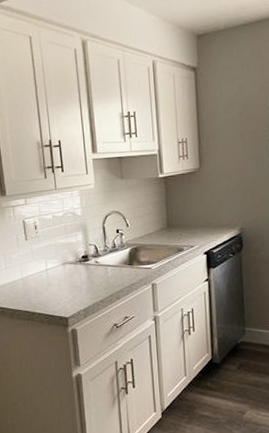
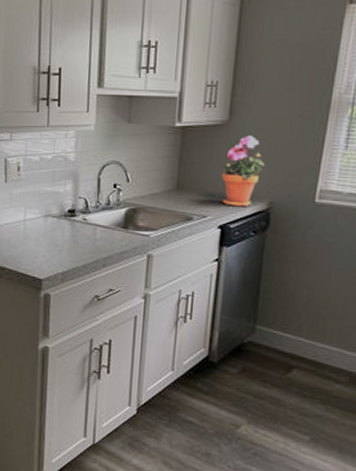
potted plant: none [201,178,232,236] -> present [222,135,265,207]

